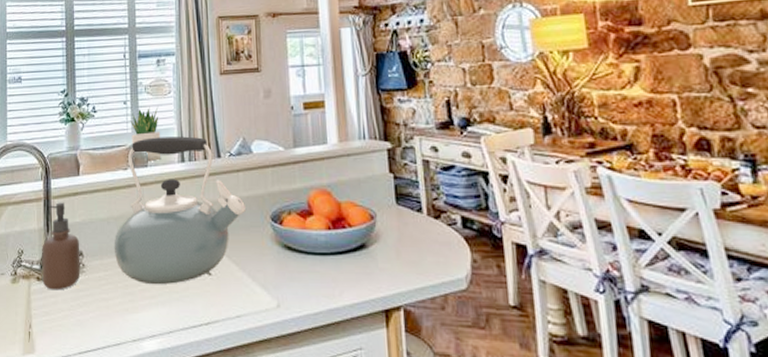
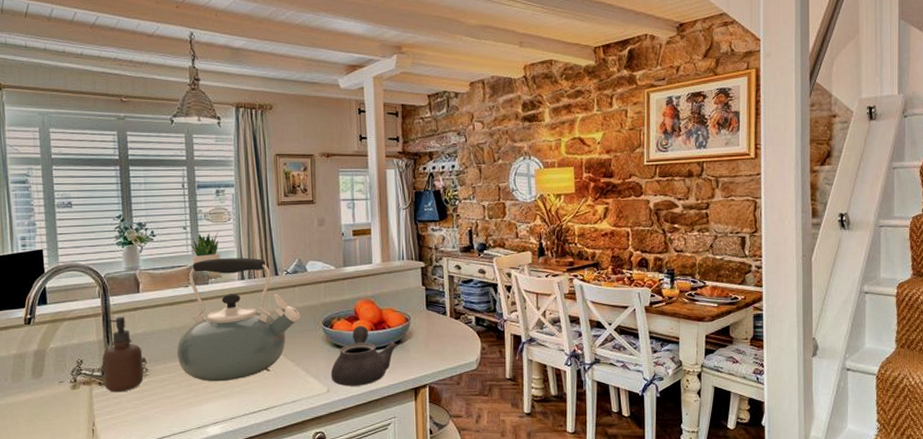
teapot: none [280,222,361,302] -> present [330,325,397,387]

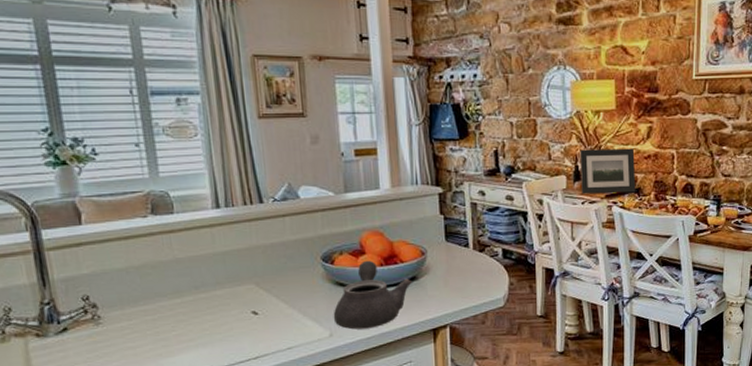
soap dispenser: present [102,316,144,393] -> none [38,254,96,345]
kettle: present [176,258,302,382] -> none [137,182,295,329]
planter: present [190,231,222,280] -> none [146,149,191,209]
picture frame: none [543,227,595,268] -> present [580,148,636,194]

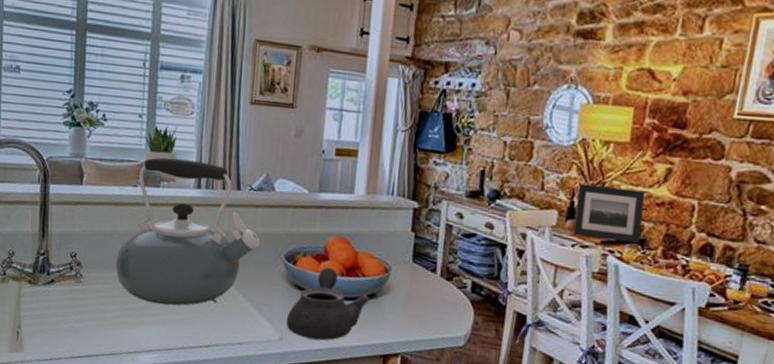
kettle: none [137,182,295,329] -> present [115,157,261,306]
planter: none [146,149,191,209] -> present [144,124,178,183]

